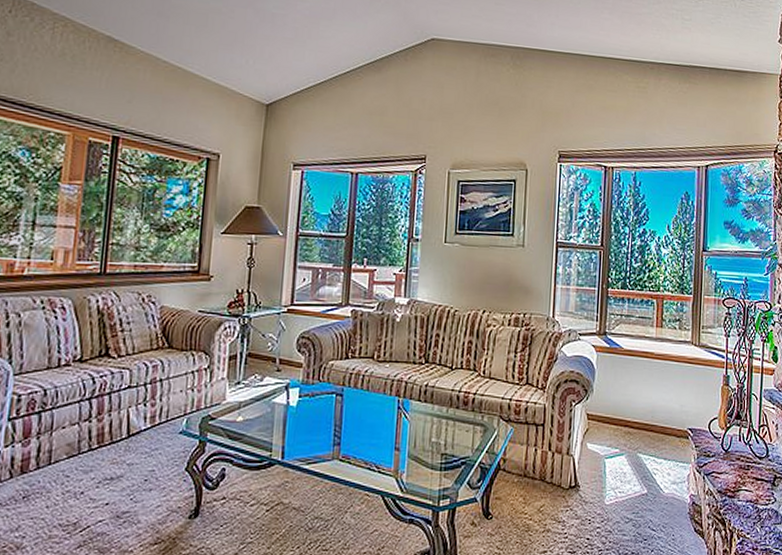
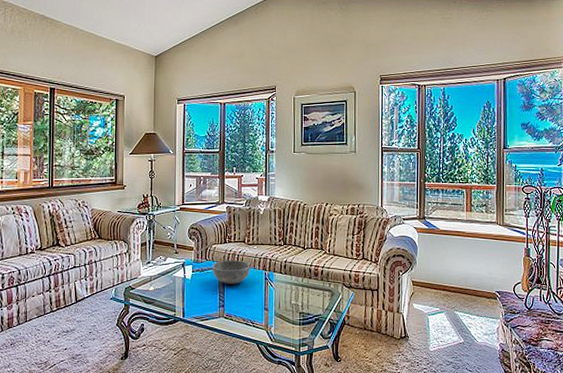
bowl: none [326,381,378,415] -> present [212,260,250,284]

